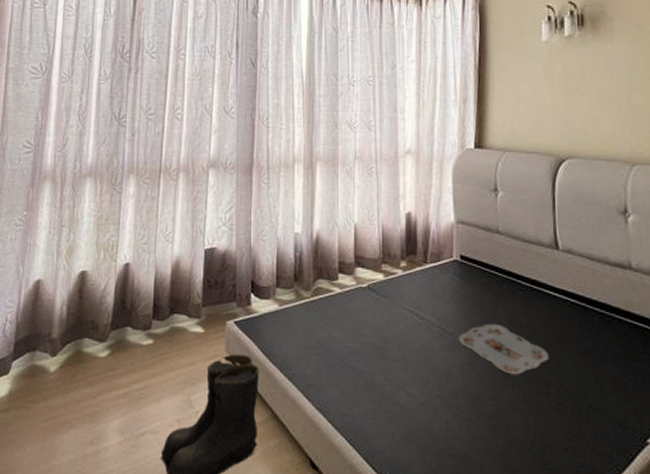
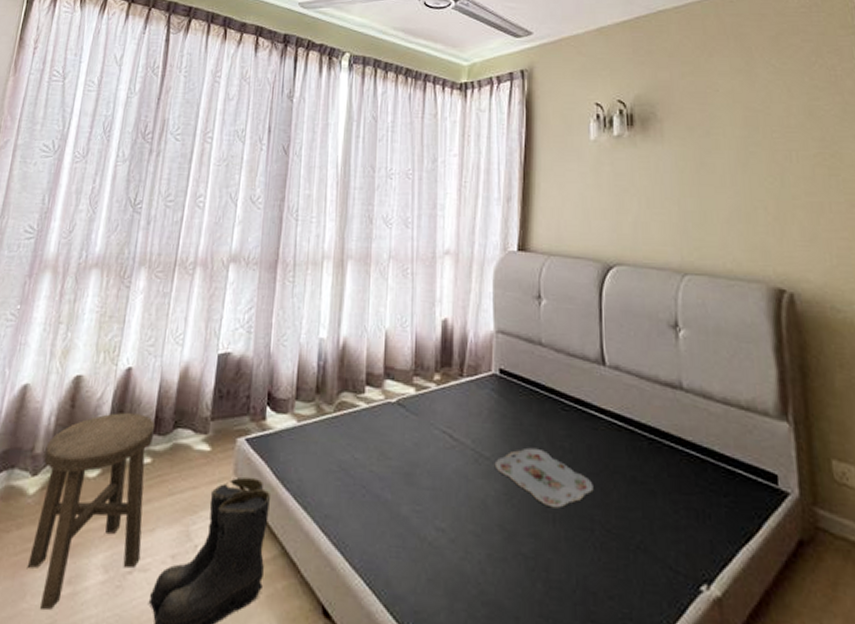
stool: none [56,302,154,466] -> present [28,413,155,611]

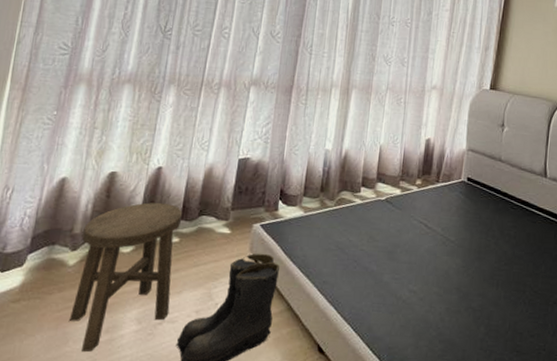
serving tray: present [494,447,594,508] -> none [457,234,528,277]

